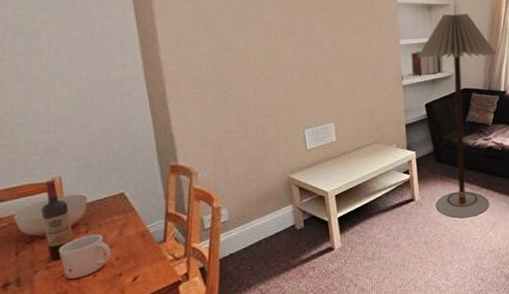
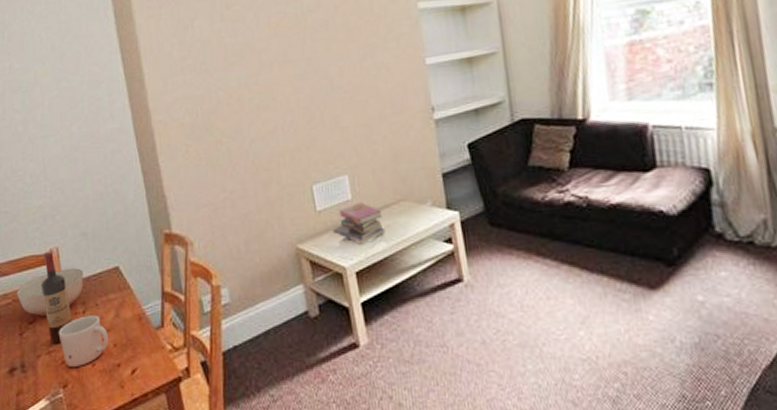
books: none [319,144,360,175] -> present [333,202,386,245]
books: present [411,52,443,76] -> none [442,72,489,105]
floor lamp: present [418,13,496,219] -> none [452,11,576,309]

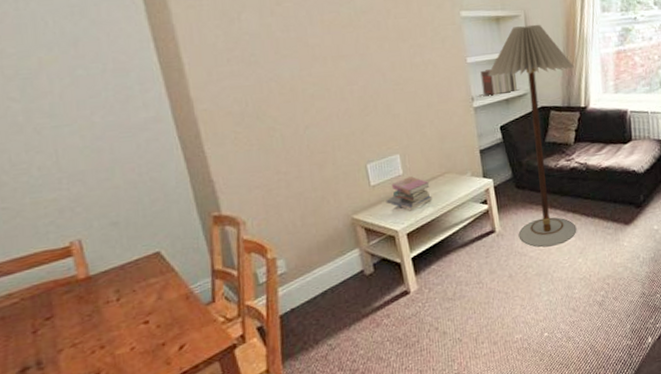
bowl: present [16,268,84,316] -> none [25,257,117,311]
wine bottle: present [40,250,72,344] -> none [59,243,103,336]
mug: present [58,315,109,368] -> none [85,300,151,356]
books: none [442,72,489,105] -> present [480,69,517,96]
floor lamp: none [452,11,576,309] -> present [488,24,577,248]

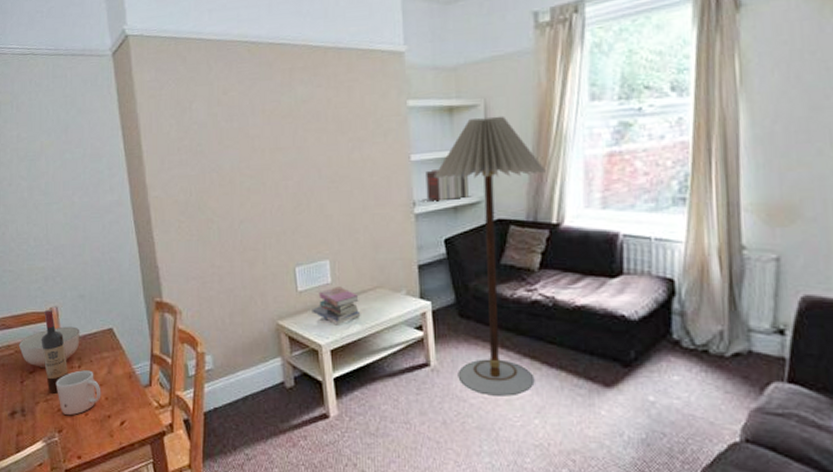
bowl: none [25,257,117,311] -> present [18,326,80,368]
wine bottle: none [59,243,103,336] -> present [41,309,68,394]
mug: none [85,300,151,356] -> present [55,370,101,416]

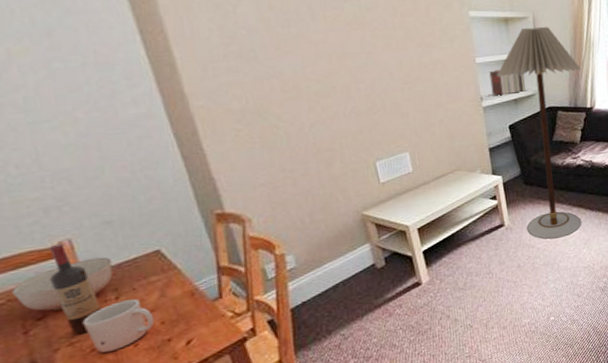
books: present [312,286,361,325] -> none [396,173,443,207]

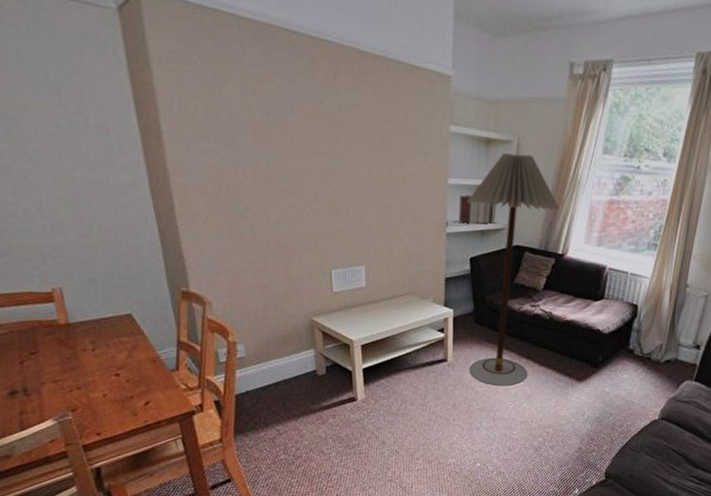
bowl: present [11,257,113,311] -> none [13,309,93,349]
wine bottle: present [49,243,101,335] -> none [42,290,80,375]
mug: present [82,298,155,354] -> none [65,353,122,396]

